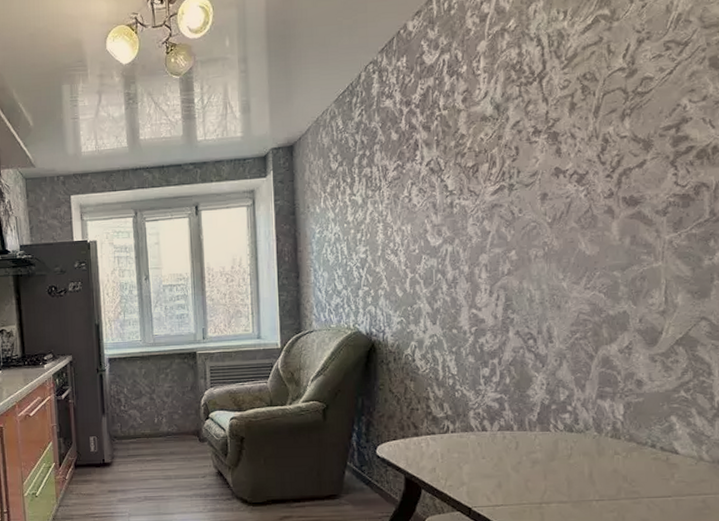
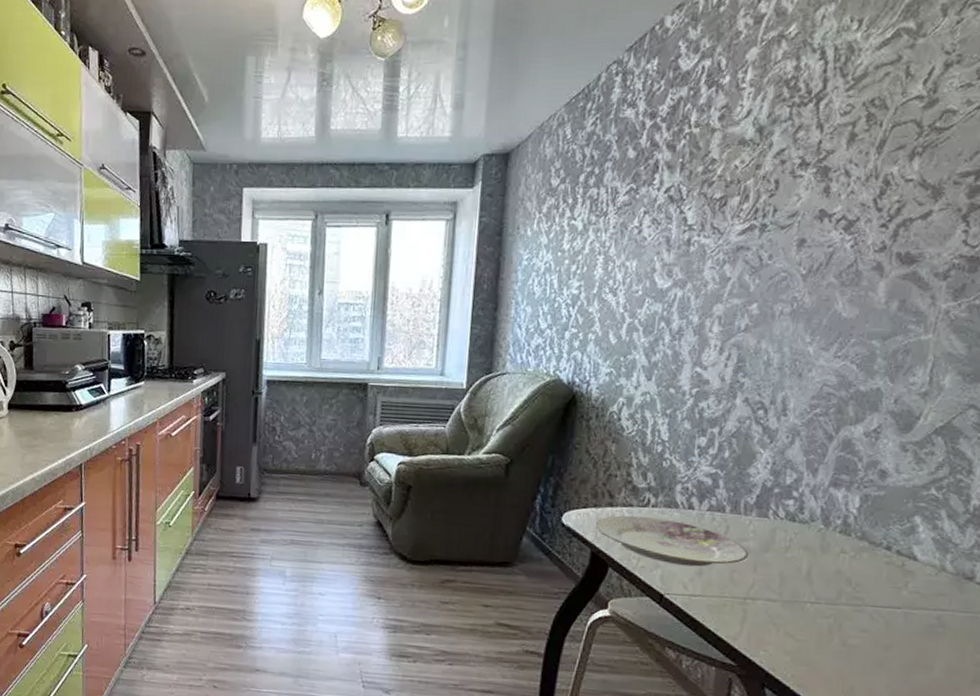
plate: none [405,442,539,481] -> present [595,515,749,567]

